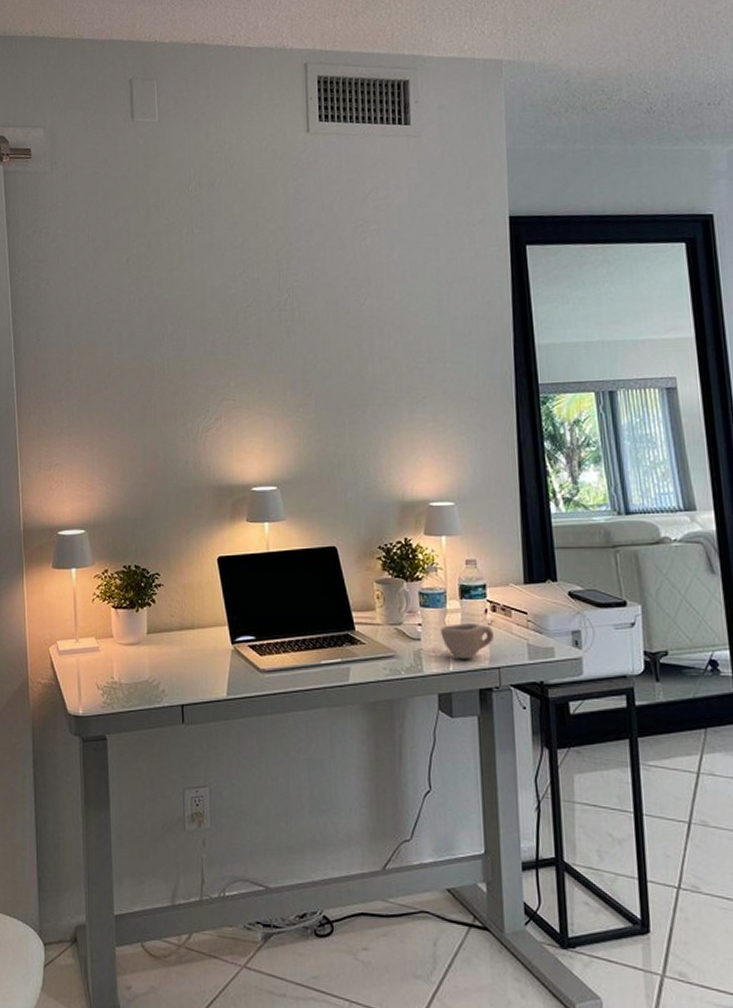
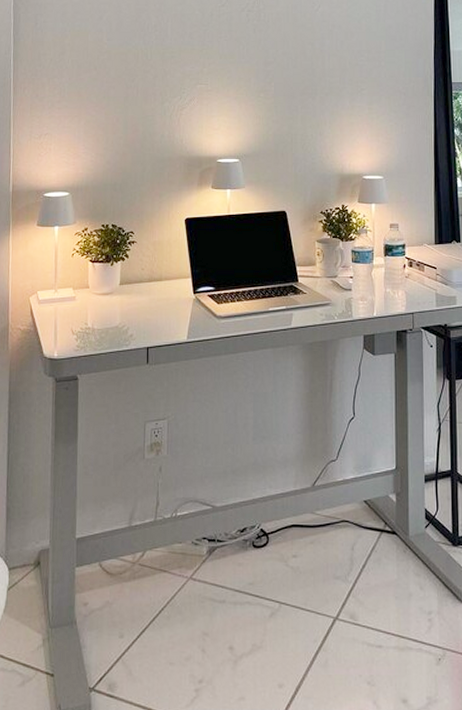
cup: present [441,623,495,660] -> none [368,276,410,307]

